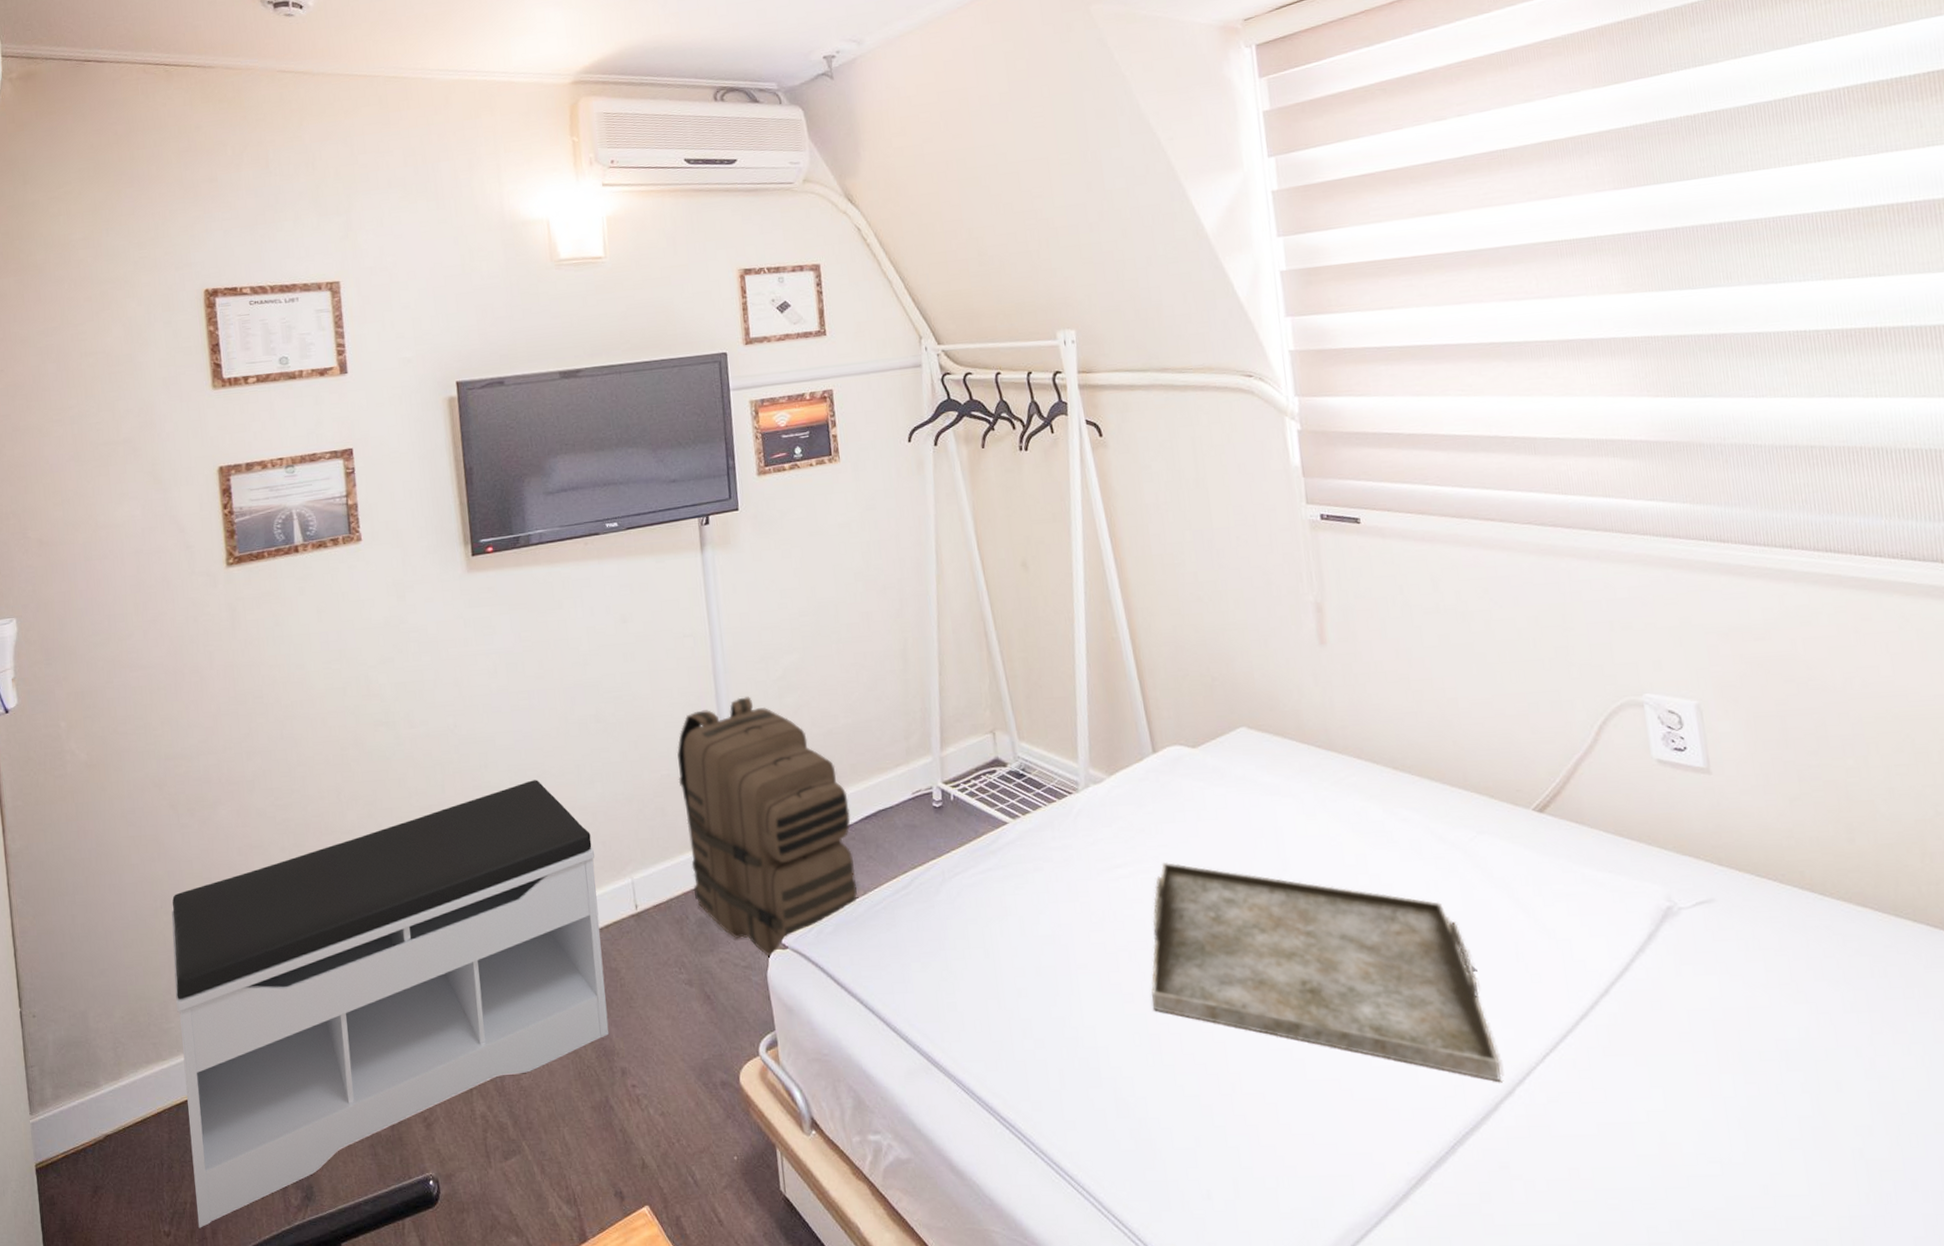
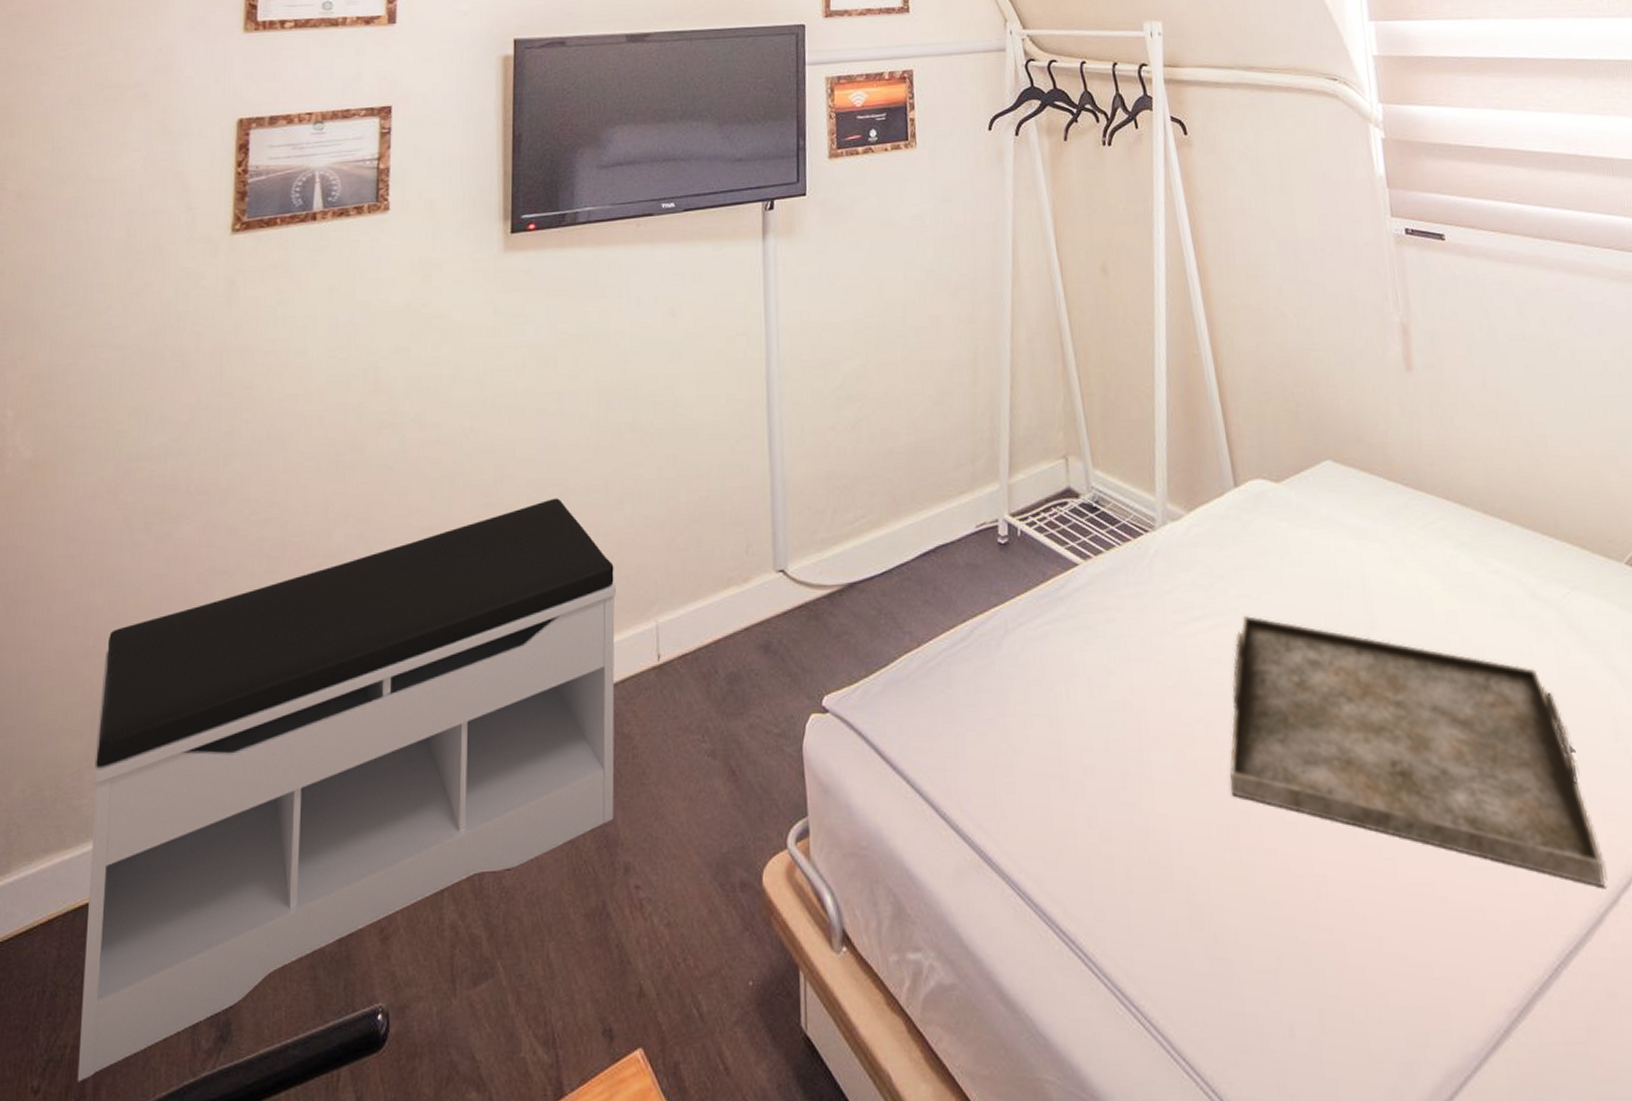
backpack: present [677,696,858,959] -> none [718,407,911,725]

